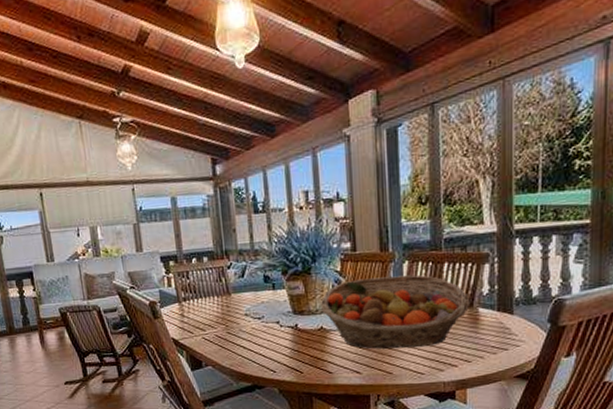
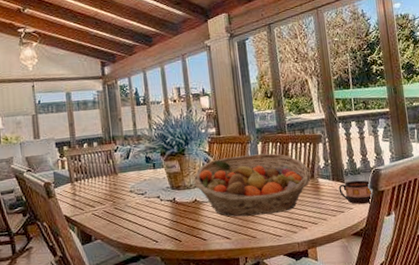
cup: none [504,312,551,342] -> present [338,180,374,205]

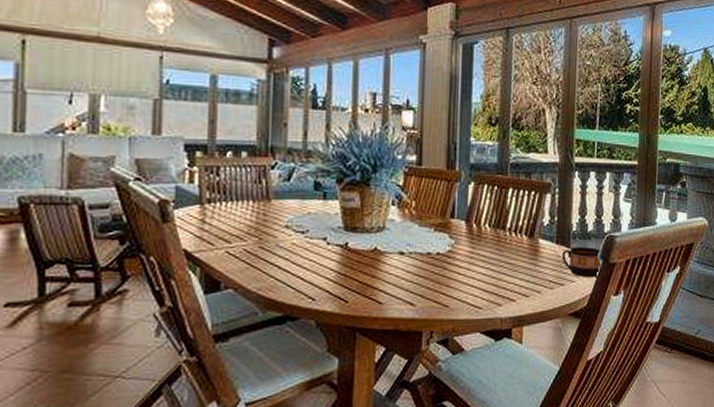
fruit basket: present [194,153,312,217] -> none [377,197,532,278]

